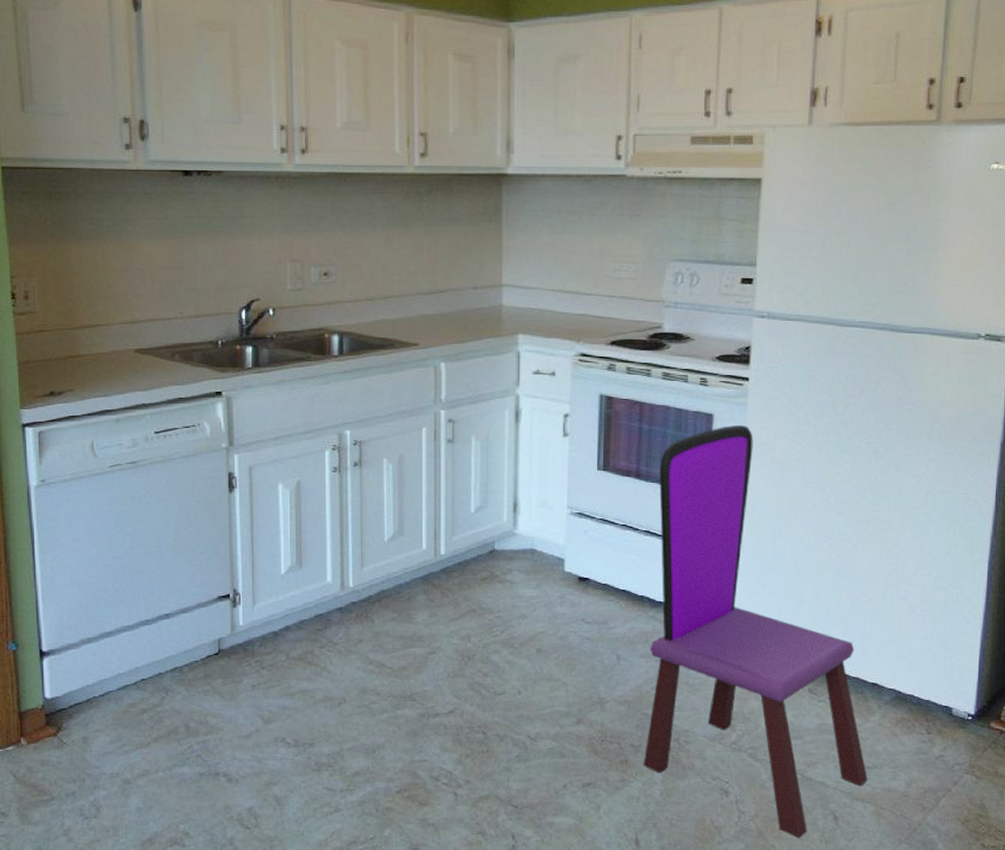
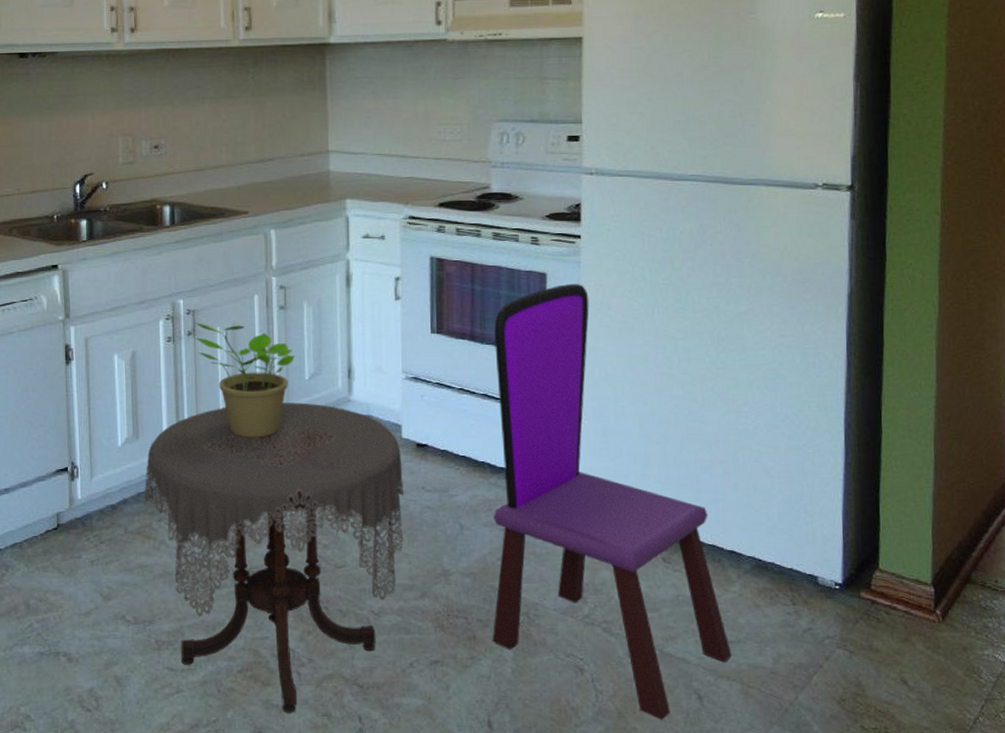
side table: none [306,535,565,831] -> present [144,402,405,713]
potted plant: none [361,454,461,568] -> present [194,322,295,438]

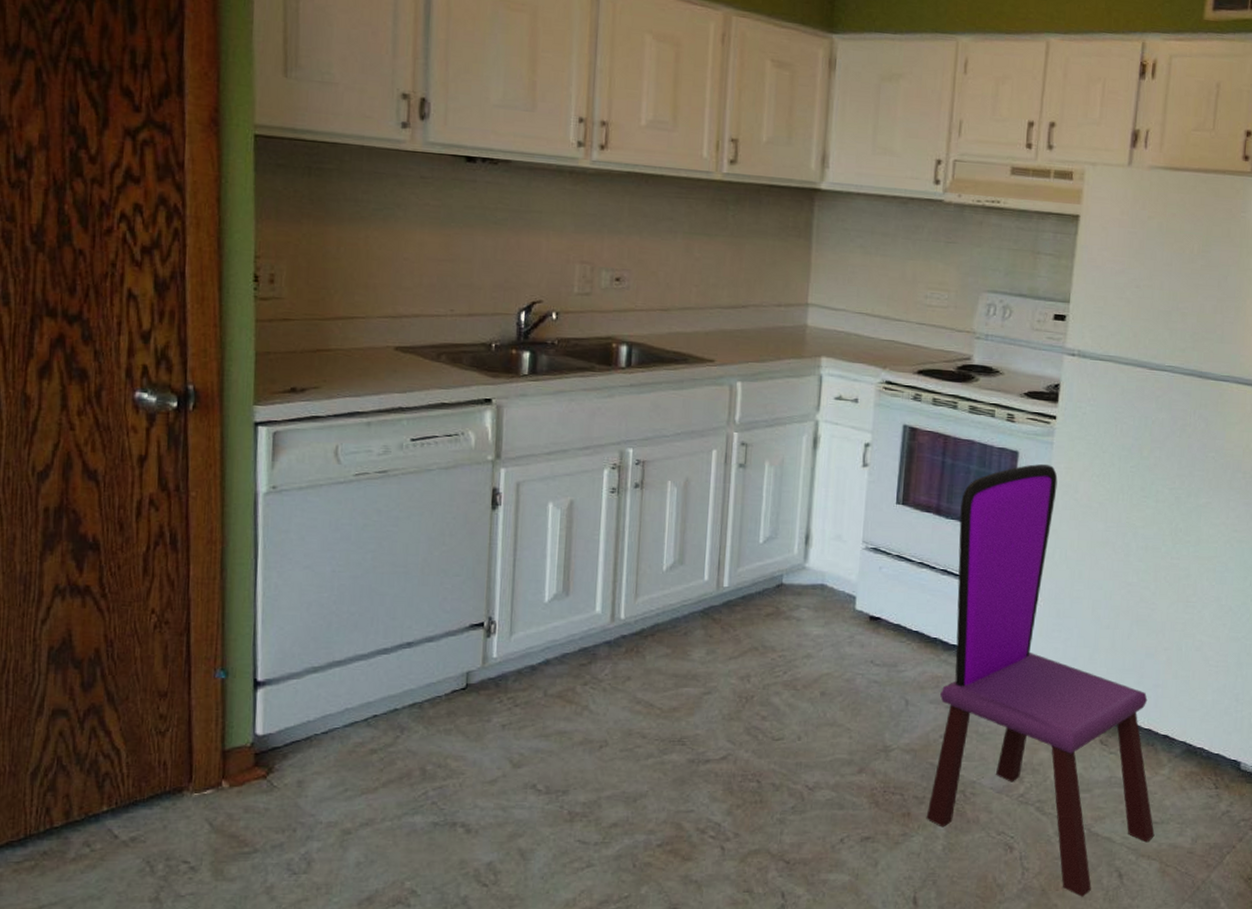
side table: present [144,402,405,713] -> none [568,566,853,889]
potted plant: present [194,322,295,438] -> none [642,474,750,601]

